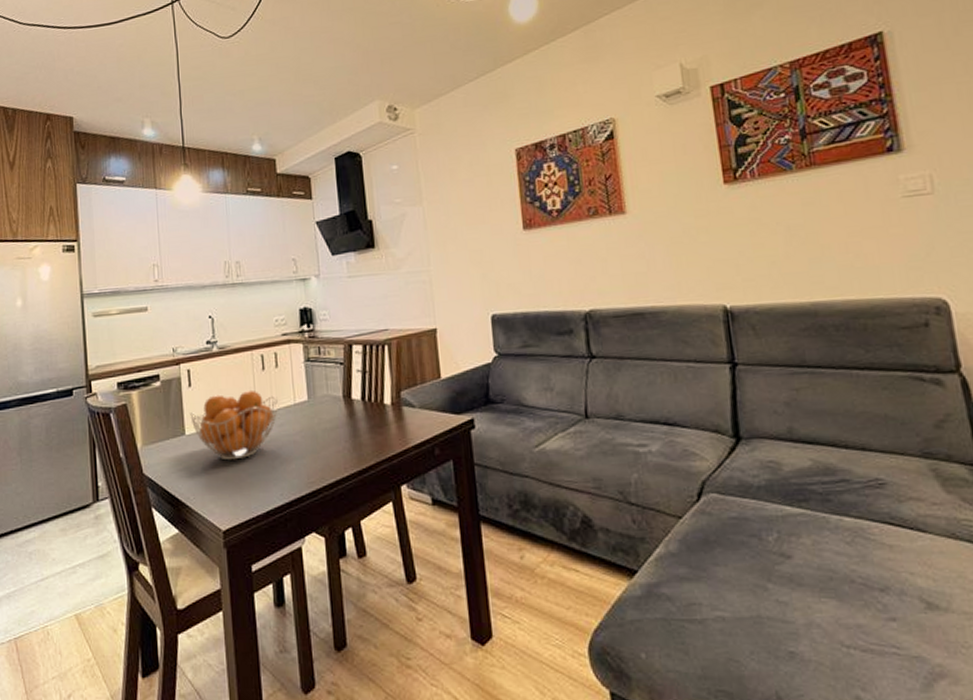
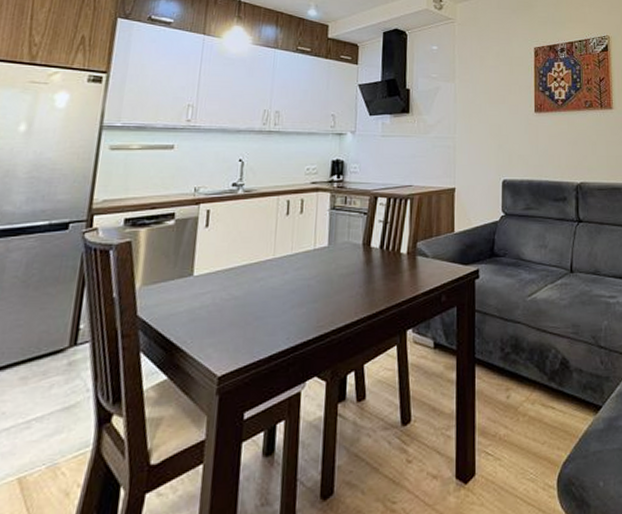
fruit basket: present [190,390,278,461] -> none [202,233,298,303]

